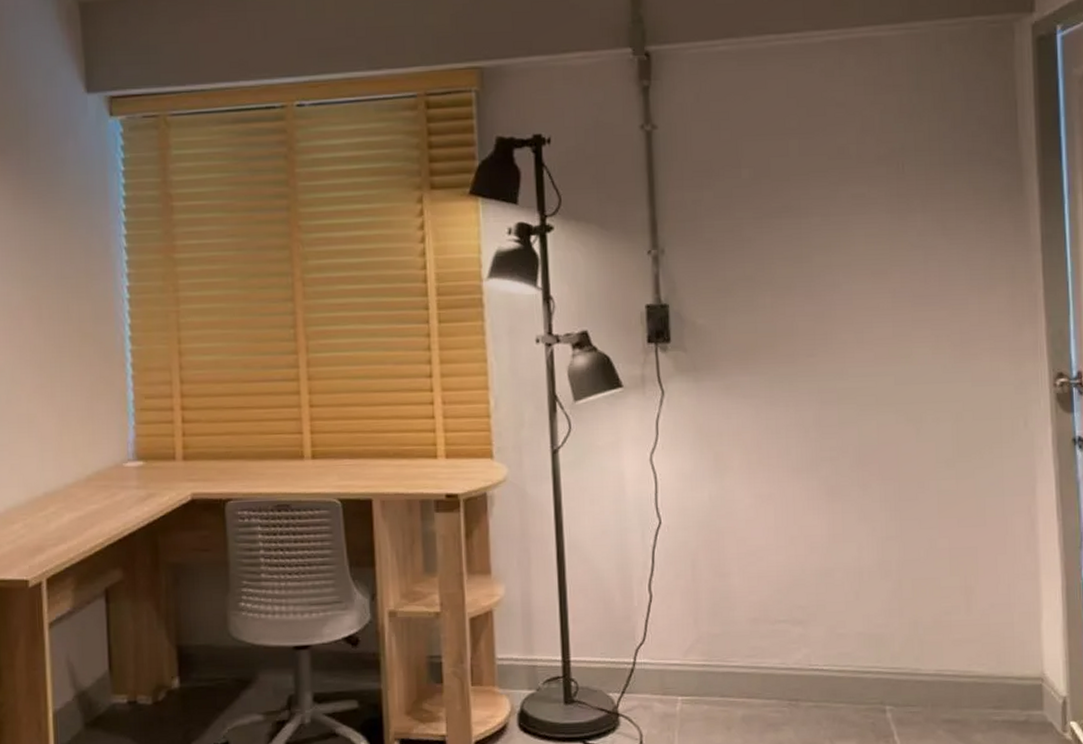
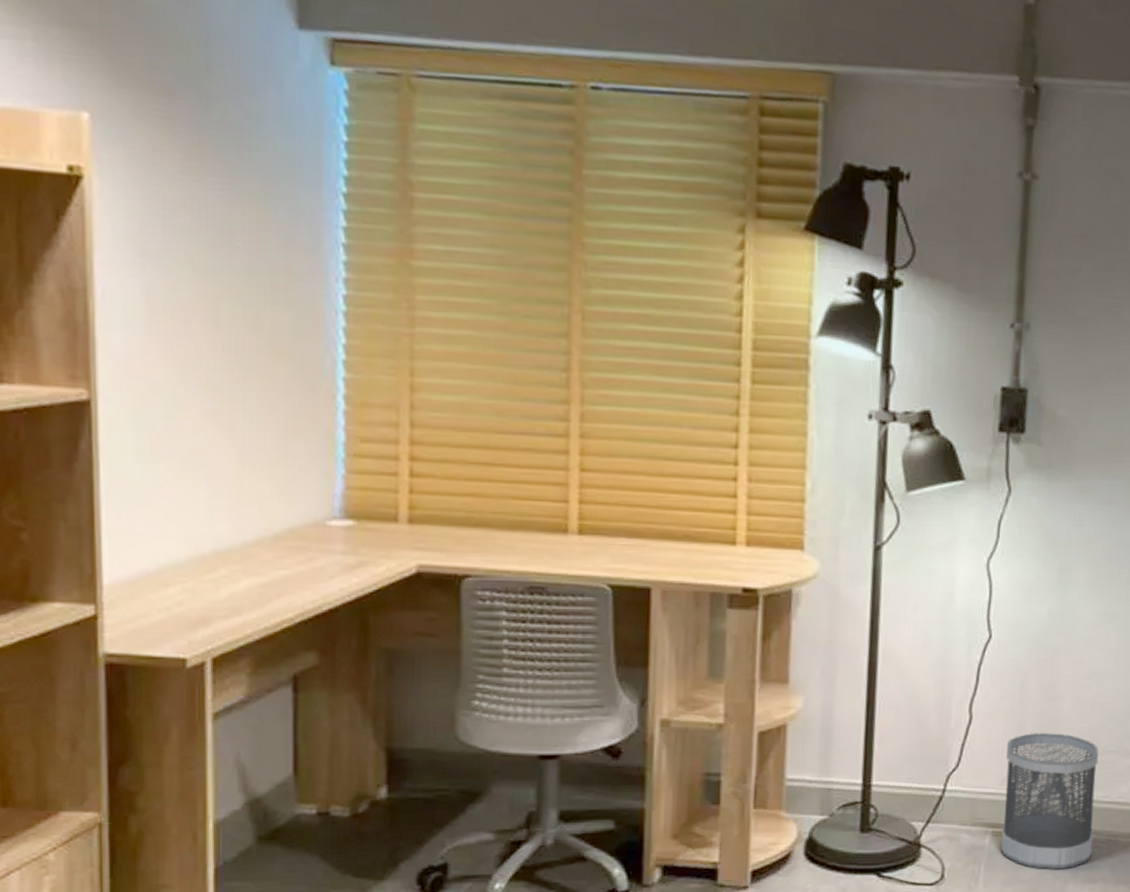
wastebasket: none [686,606,776,733] -> present [1001,733,1099,869]

